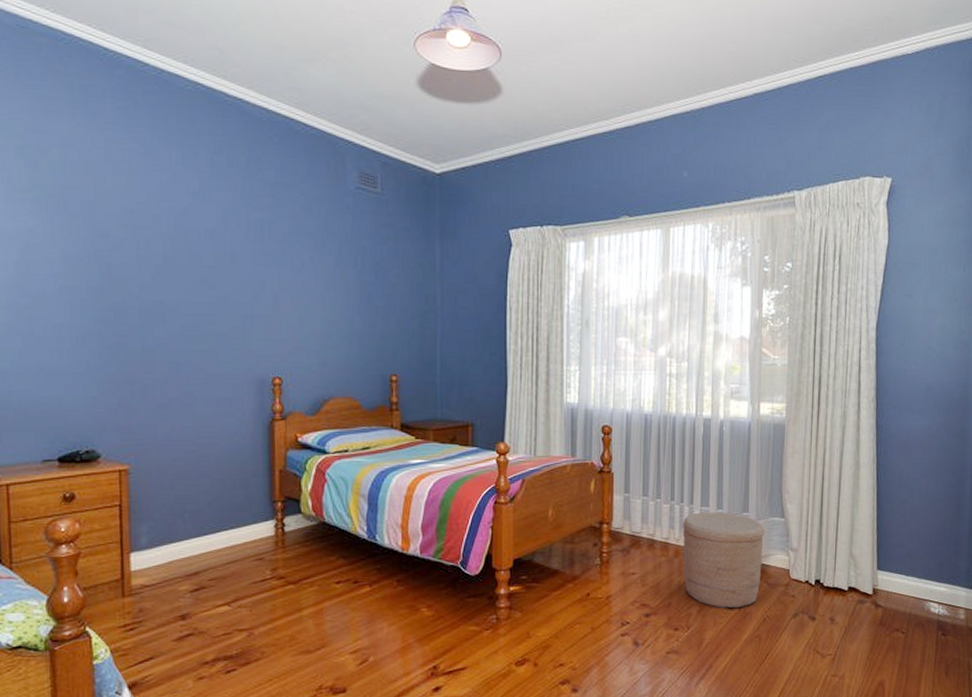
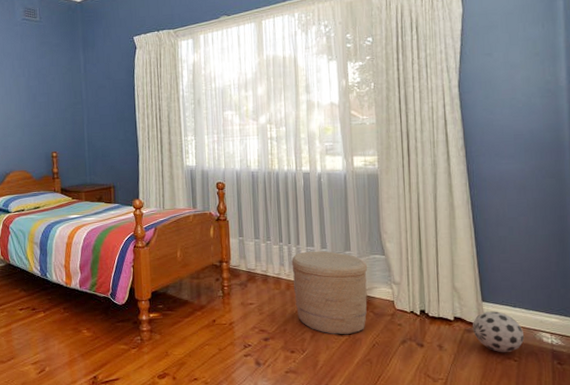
soccer ball: none [865,580,914,625] -> present [472,311,525,353]

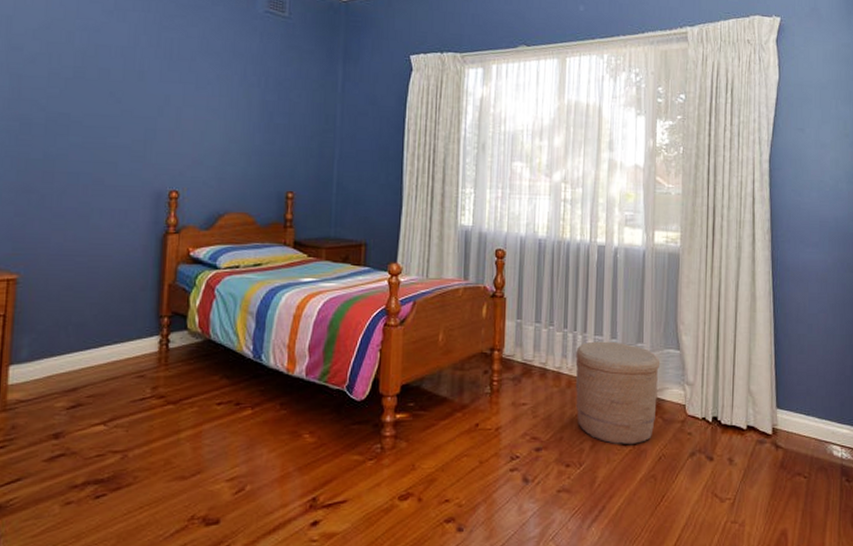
soccer ball: present [472,311,525,353] -> none [764,420,816,468]

